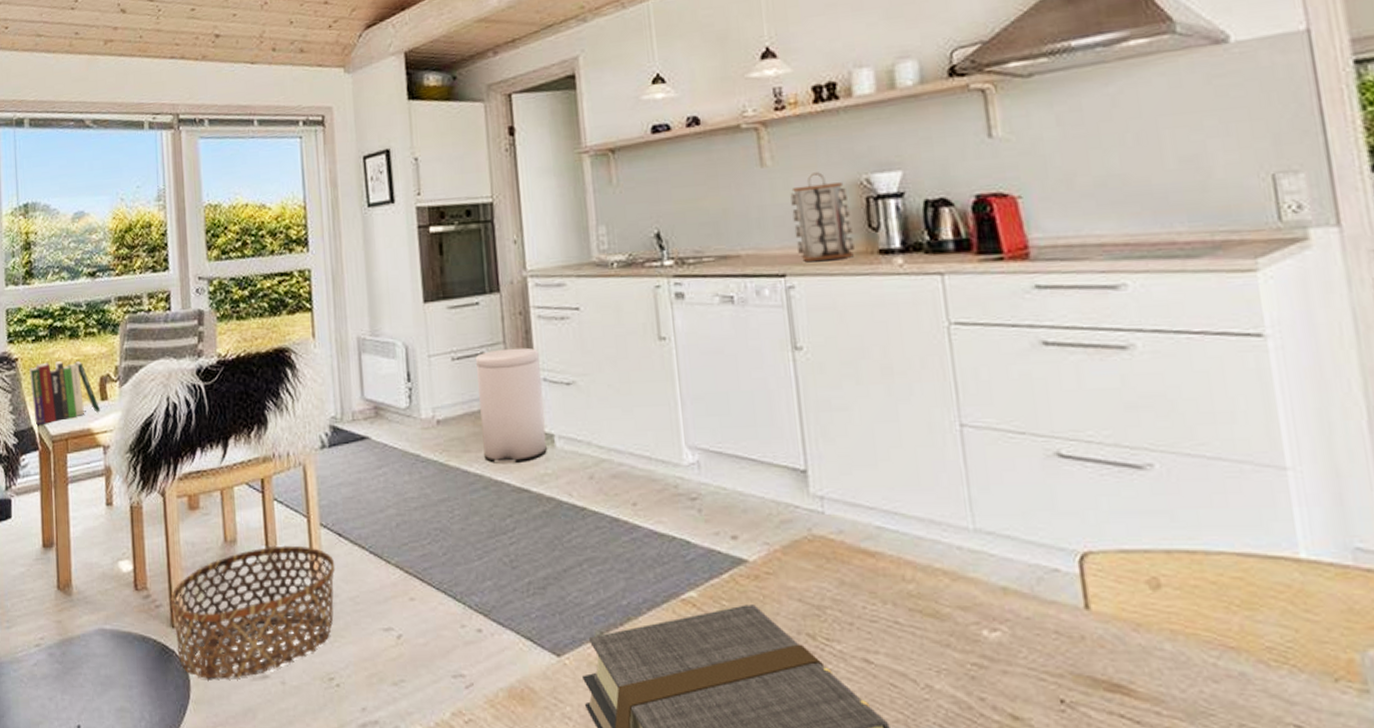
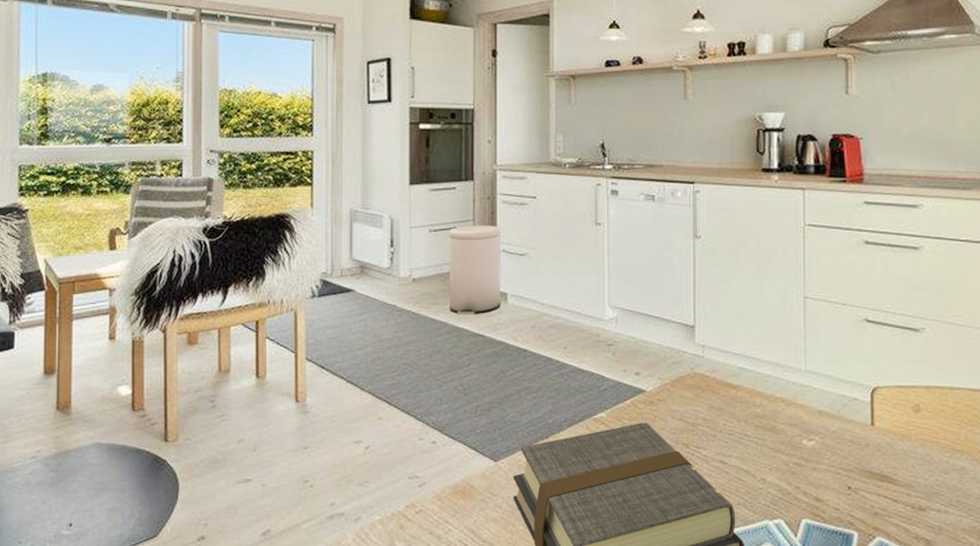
books: present [29,361,101,426] -> none [40,214,109,269]
basket: present [170,545,336,679] -> none [165,375,317,483]
spice rack: present [790,172,855,262] -> none [704,108,745,174]

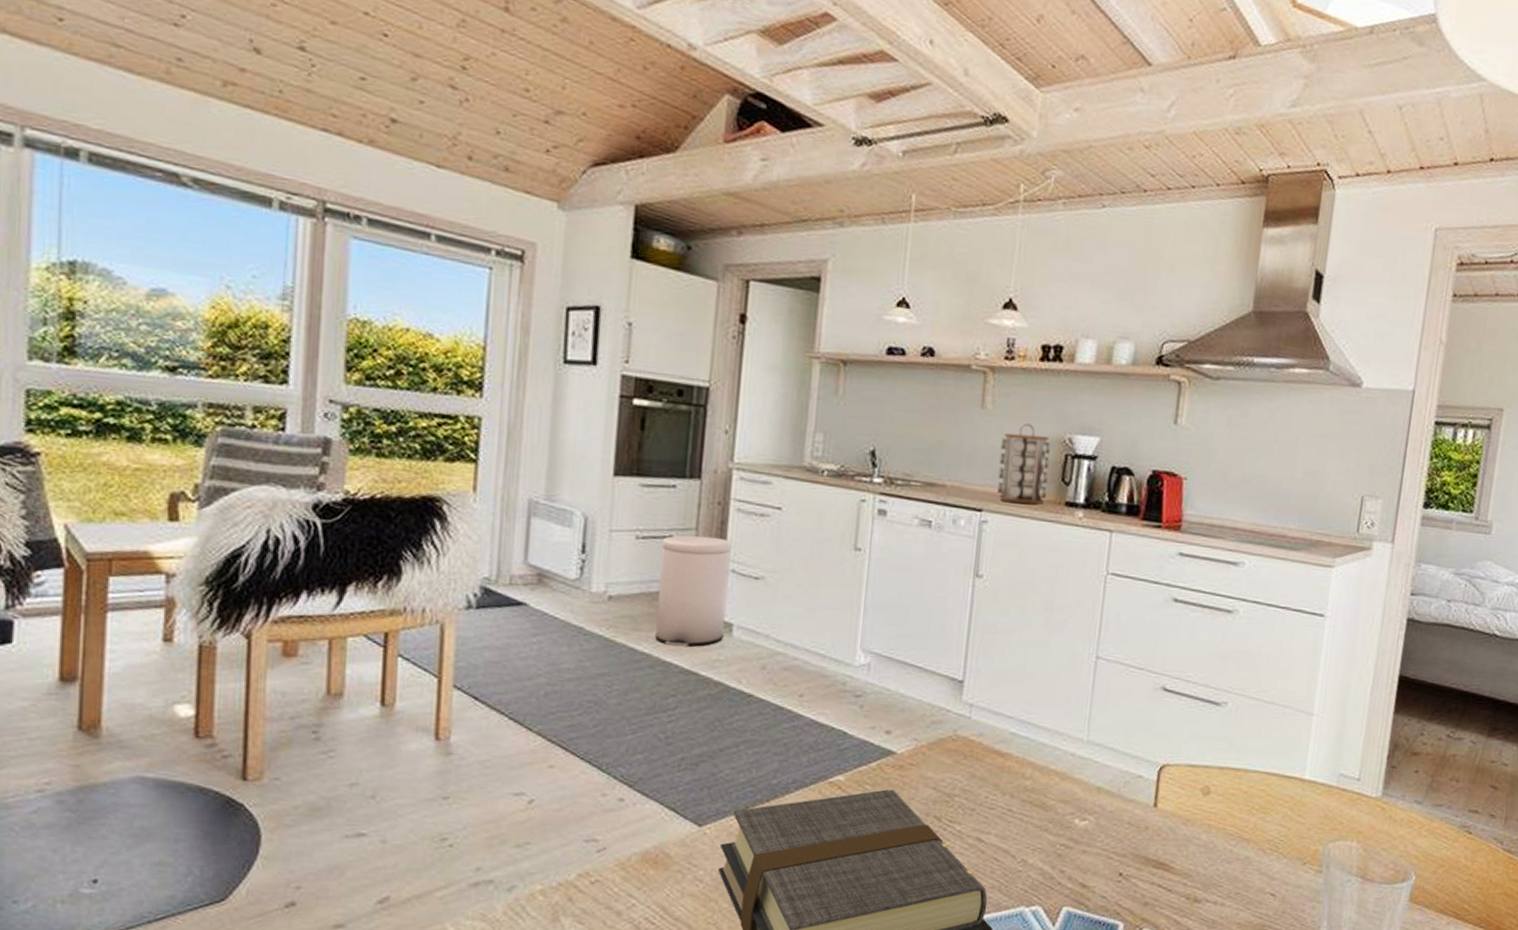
spice rack: none [704,108,745,174] -> present [996,423,1050,505]

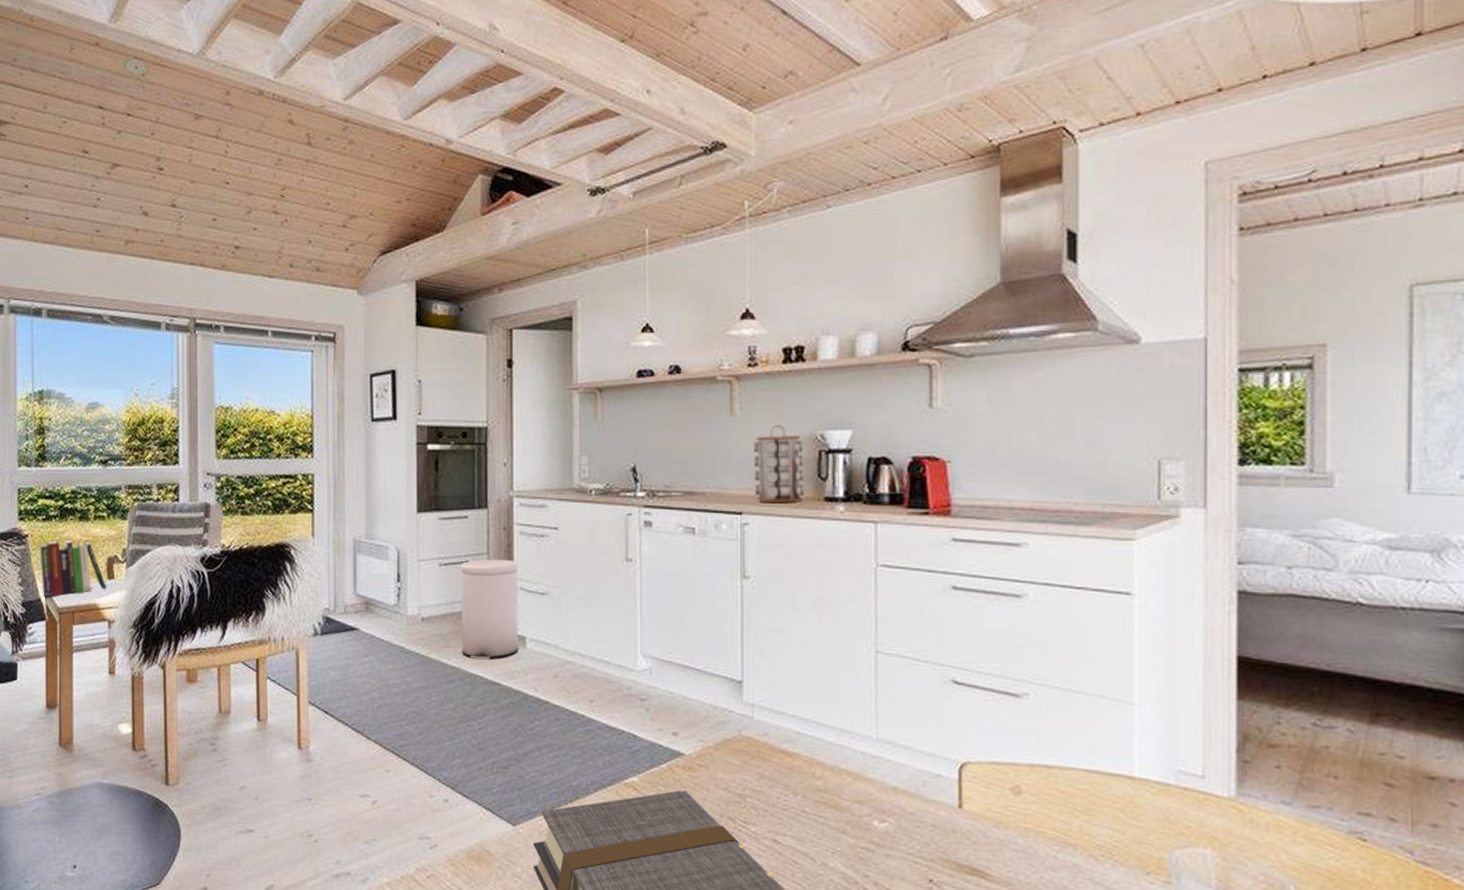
books: none [58,464,167,539] -> present [39,540,107,598]

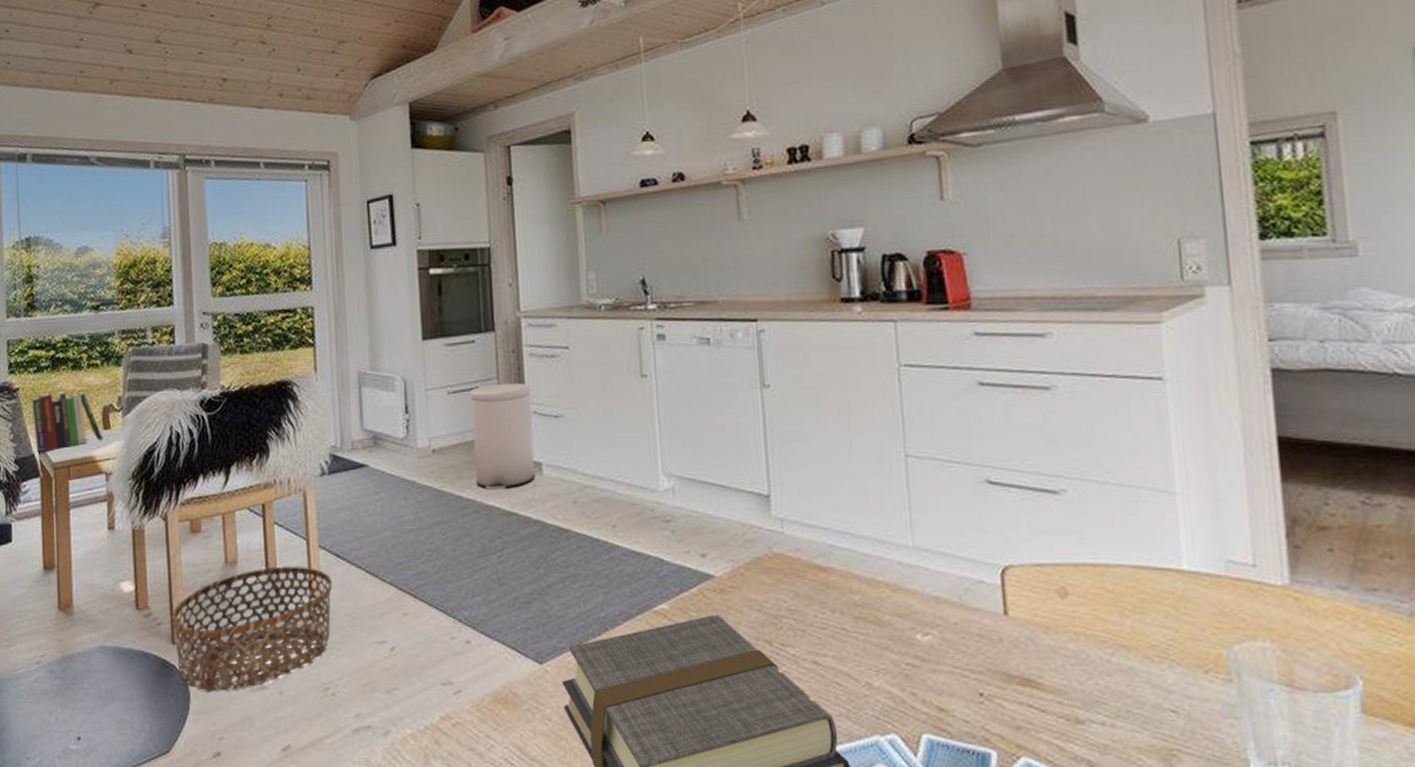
basket: none [166,718,320,832] -> present [171,566,333,691]
spice rack: present [754,425,804,504] -> none [764,227,819,309]

